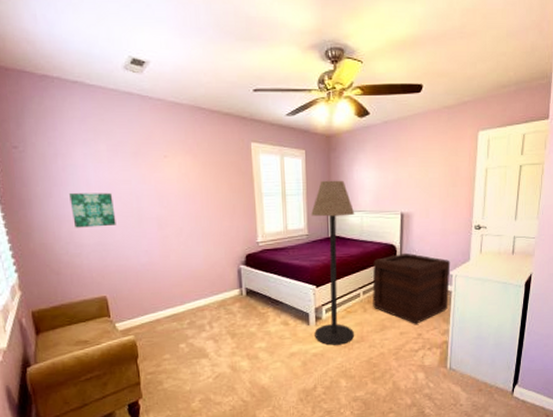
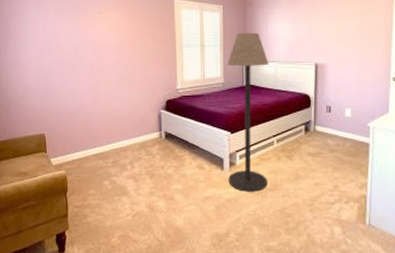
wall art: present [69,192,116,228] -> none [22,43,57,73]
wooden crate: present [372,252,451,324] -> none [286,102,368,176]

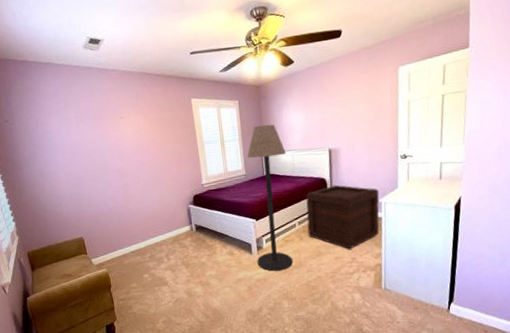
wooden crate: none [286,102,368,176] -> present [306,185,380,249]

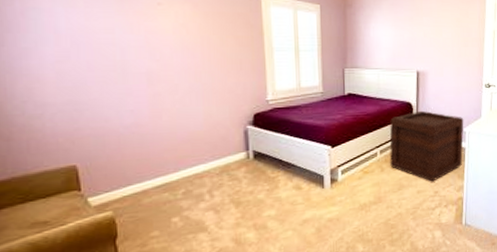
floor lamp: present [247,124,293,271] -> none [326,36,372,209]

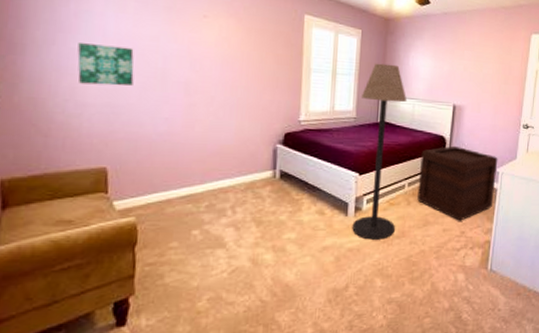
wall art: none [29,42,93,84] -> present [77,43,134,86]
floor lamp: none [326,36,372,209] -> present [352,63,407,240]

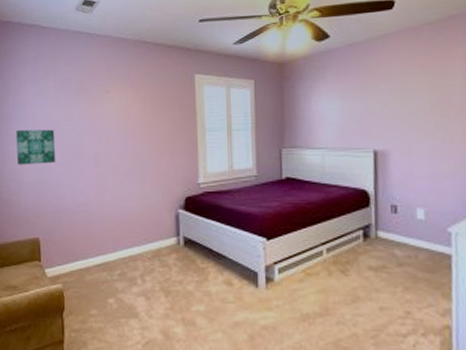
floor lamp: present [352,63,407,240] -> none [261,112,316,317]
wooden crate: present [417,145,498,221] -> none [339,200,448,298]

